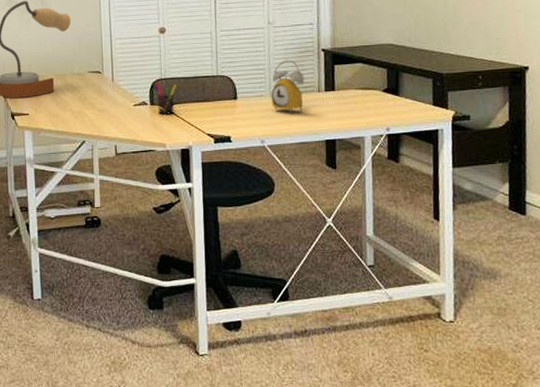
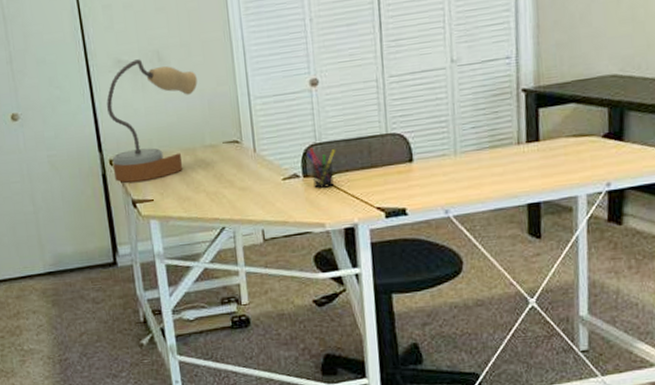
alarm clock: present [270,59,305,114] -> none [456,105,500,175]

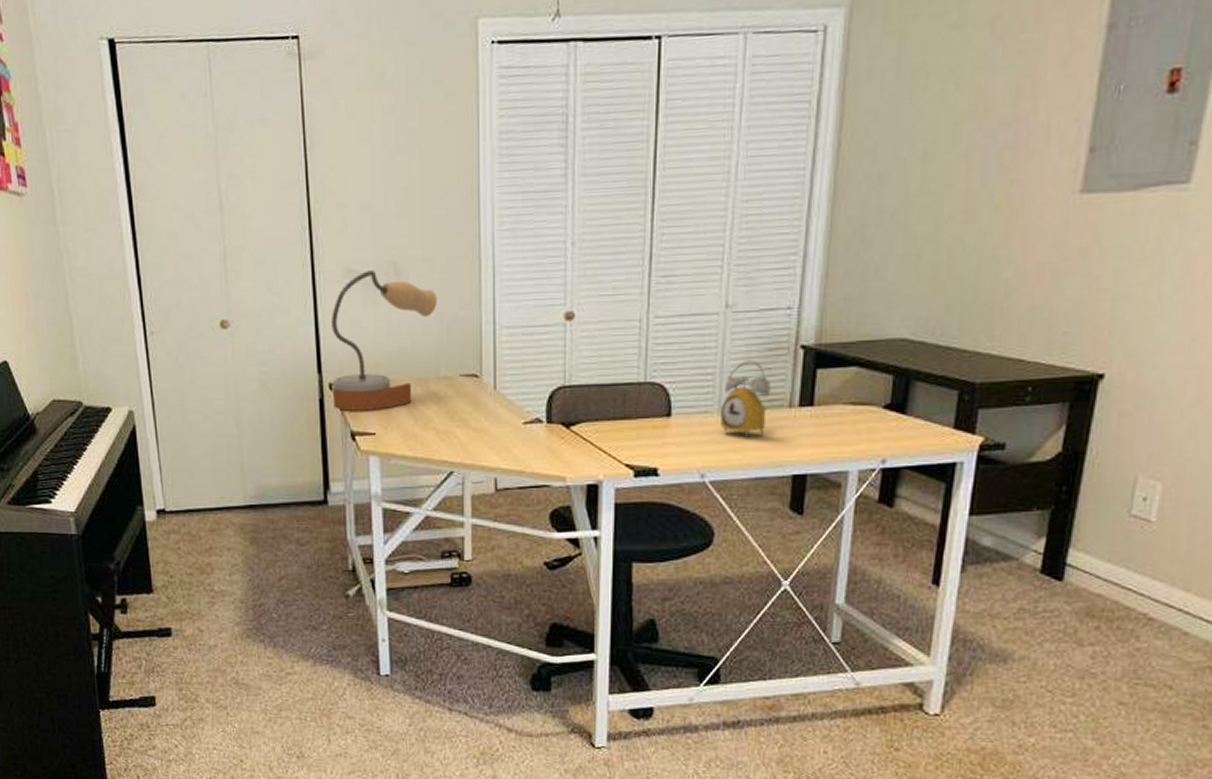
pen holder: present [306,147,336,188] -> none [553,390,587,437]
alarm clock: none [456,105,500,175] -> present [719,360,771,438]

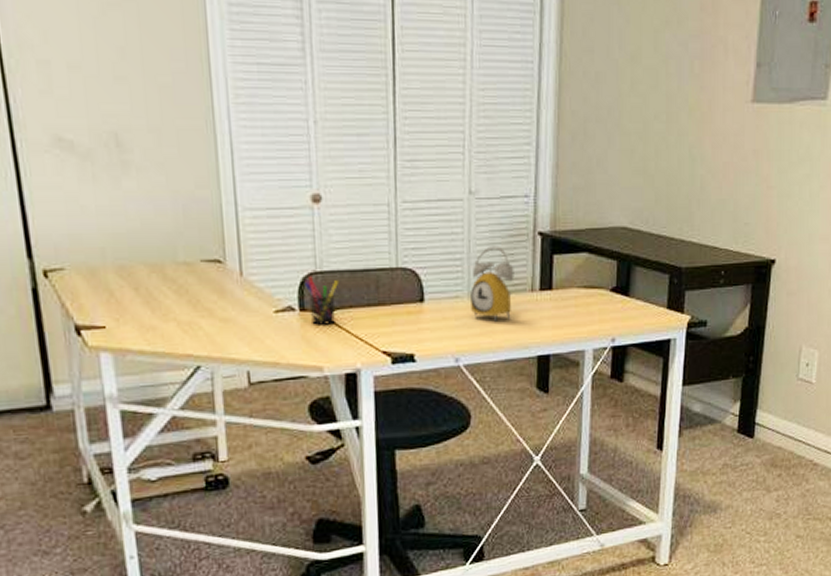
table lamp: present [332,270,437,411] -> none [40,140,169,302]
pen holder: none [553,390,587,437] -> present [304,276,339,325]

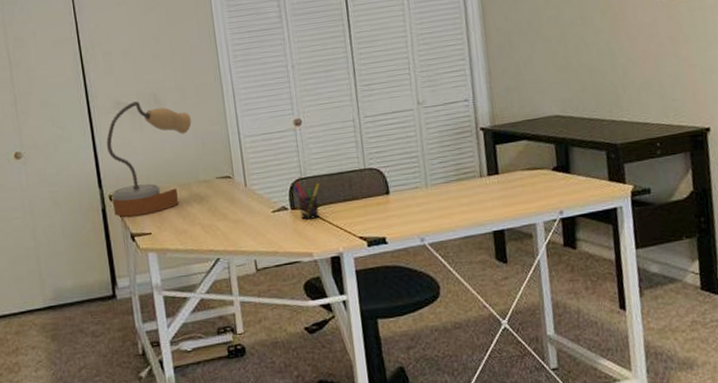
table lamp: none [40,140,169,302] -> present [106,101,192,217]
alarm clock: present [469,246,515,322] -> none [427,143,465,205]

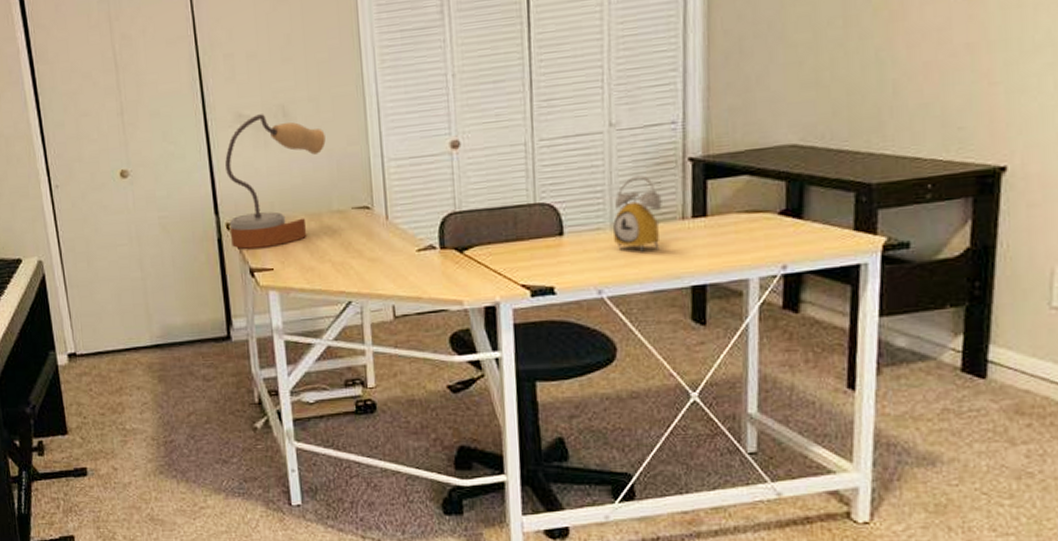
pen holder: present [293,182,320,220] -> none [444,216,478,262]
alarm clock: none [427,143,465,205] -> present [612,175,662,252]

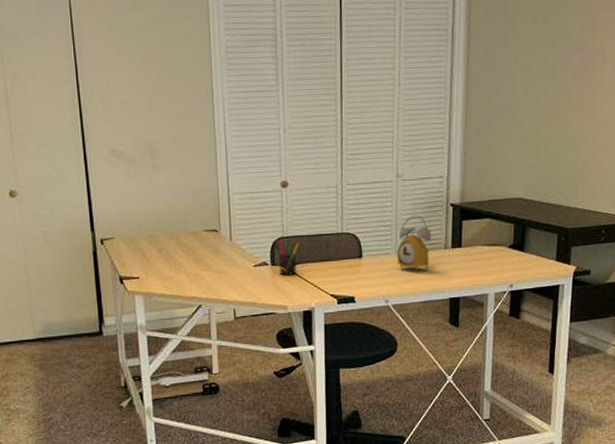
table lamp: present [225,114,326,249] -> none [101,150,184,261]
pen holder: none [444,216,478,262] -> present [275,240,300,276]

